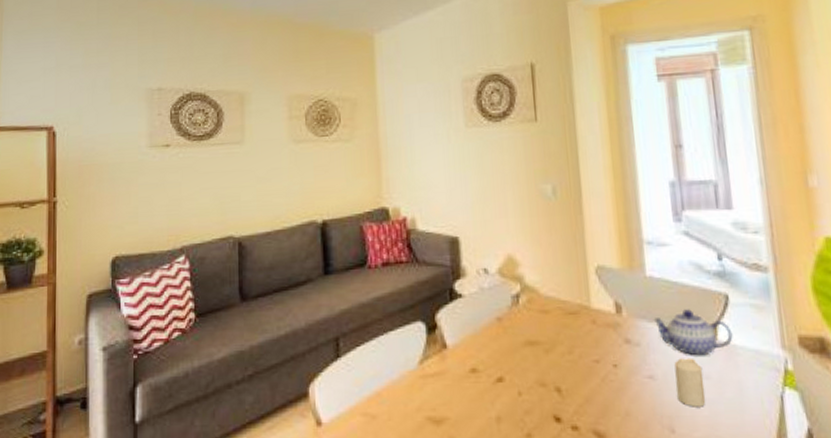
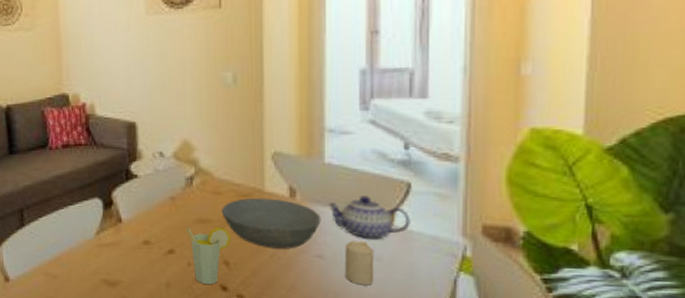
cup: none [515,348,561,417] -> present [186,226,231,285]
bowl: none [549,315,649,371] -> present [221,198,321,249]

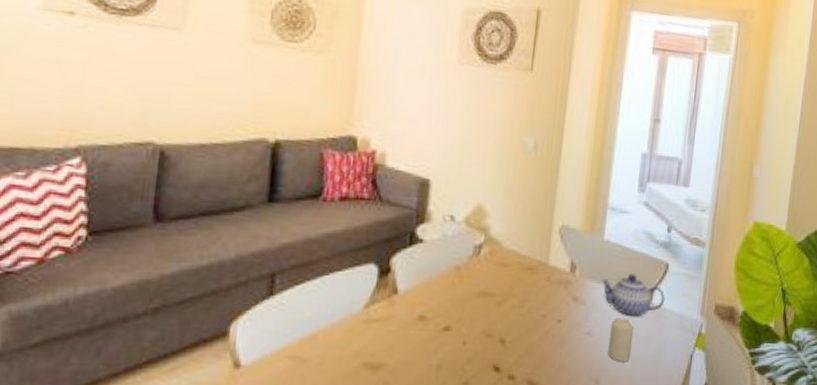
cup: present [186,226,231,285] -> none [467,301,511,366]
bowl: present [221,198,321,249] -> none [505,271,595,326]

